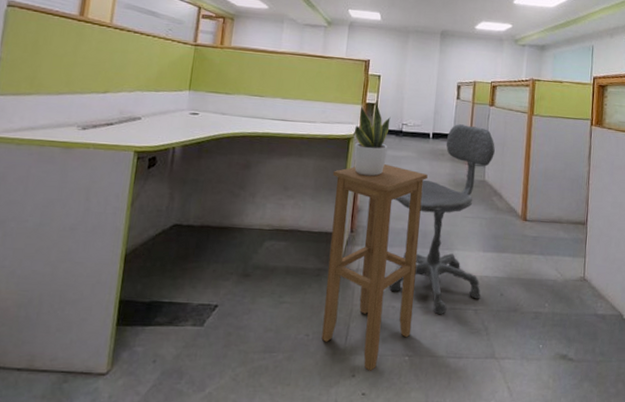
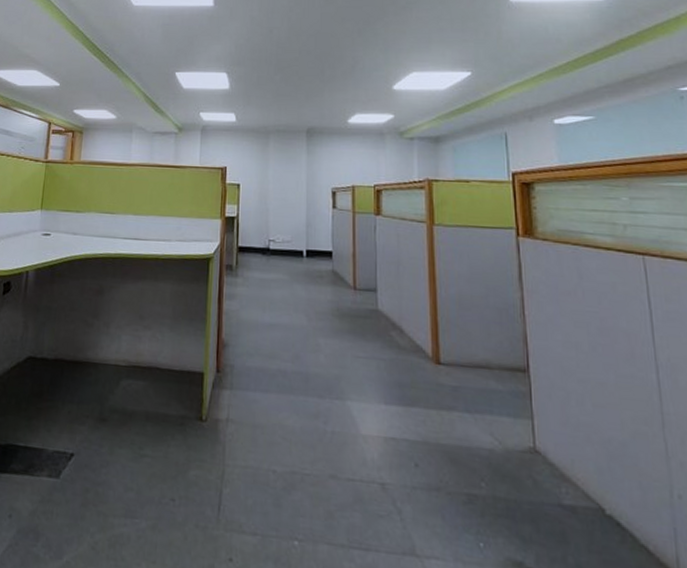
stool: present [321,164,428,371] -> none [189,289,304,556]
potted plant: present [354,100,391,177] -> none [213,213,255,304]
office chair: present [388,124,495,315] -> none [265,238,387,488]

